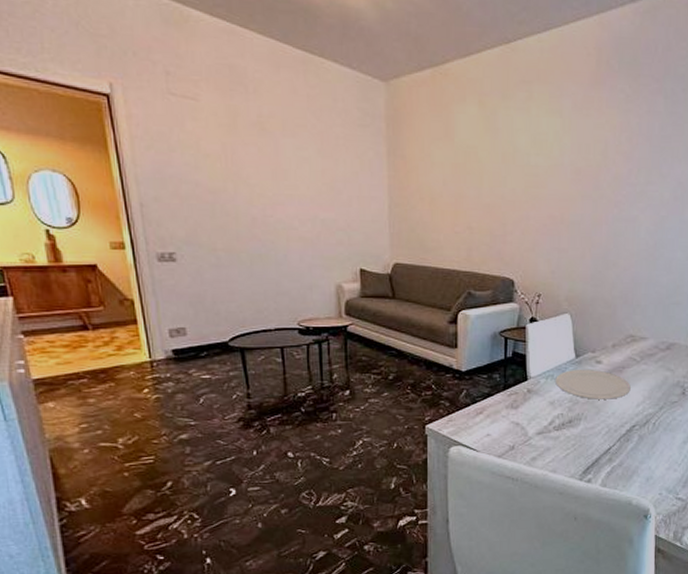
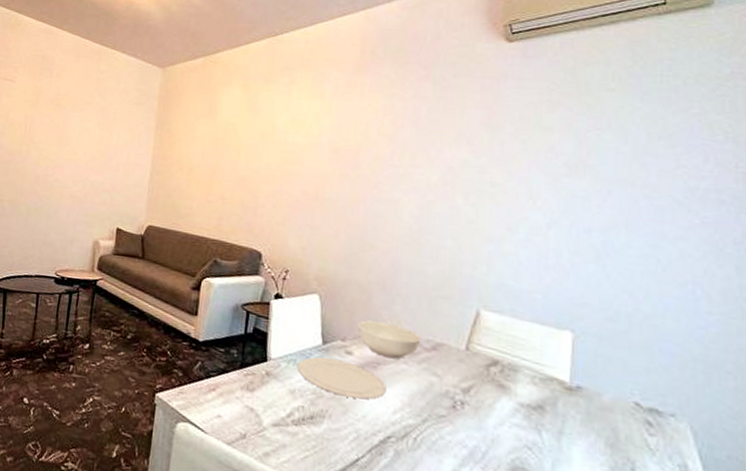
bowl: none [605,332,659,362] -> present [358,320,423,359]

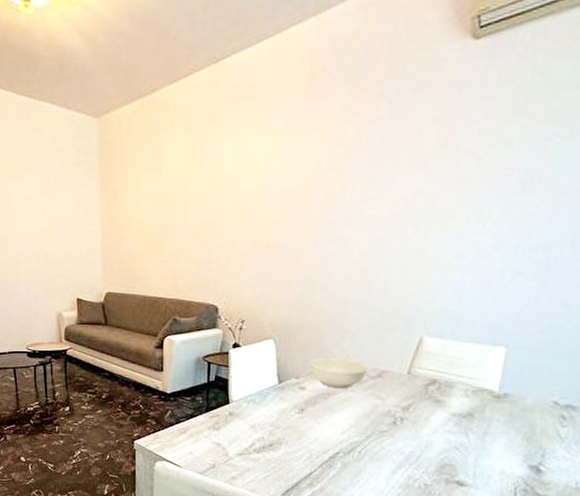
plate: present [298,357,387,400] -> none [257,394,336,426]

